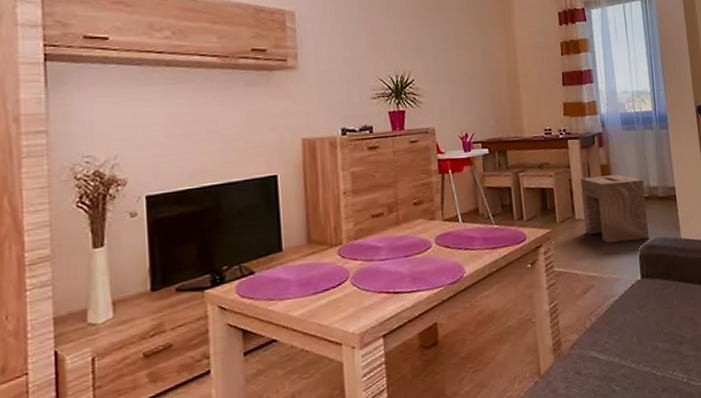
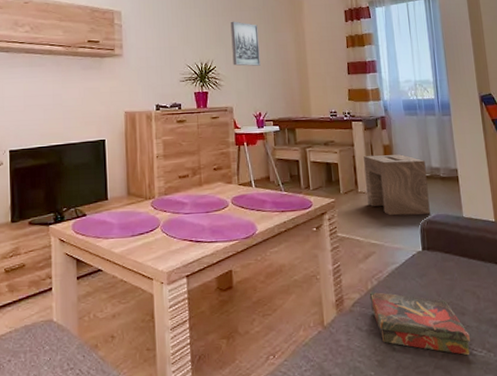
wall art: none [430,24,466,79] -> present [230,21,261,66]
book: none [588,329,689,388] -> present [369,291,470,356]

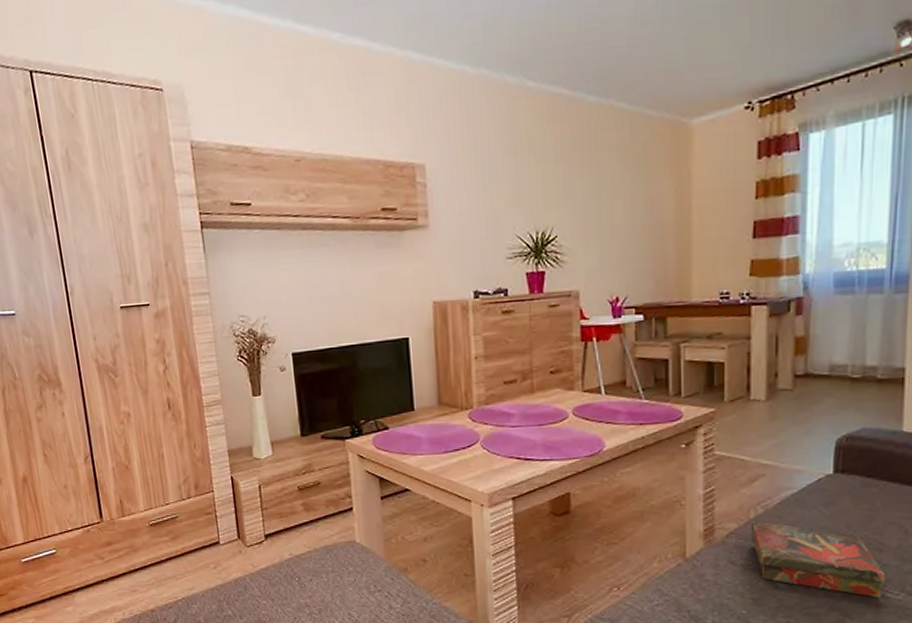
wall art: present [230,21,261,66] -> none [580,168,622,234]
stool: present [364,154,430,216] -> none [762,349,856,430]

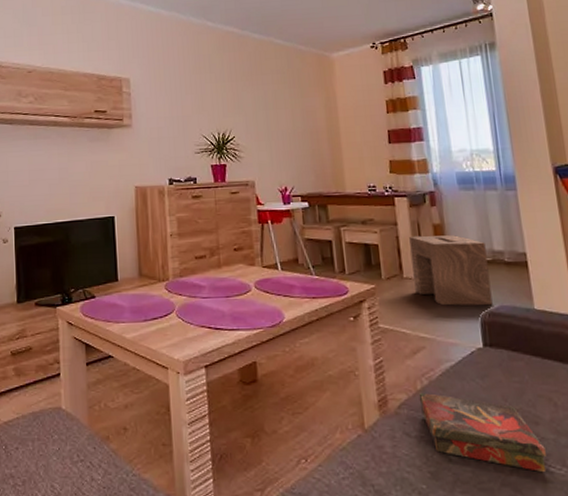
stool: none [762,349,856,430] -> present [409,235,493,306]

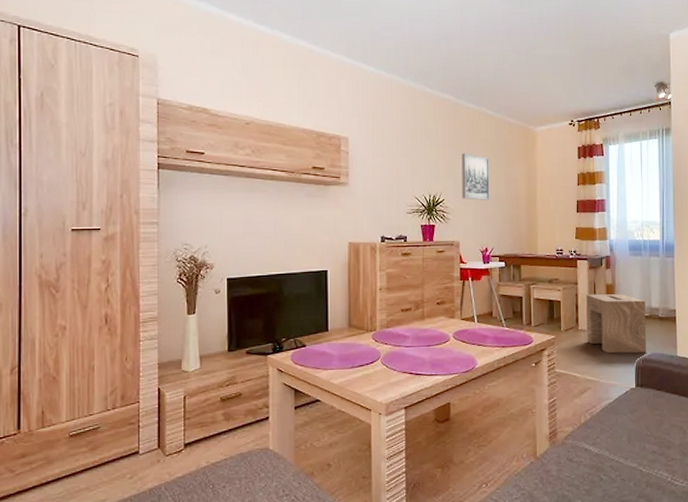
wall art: none [250,86,286,136] -> present [461,153,490,200]
book: present [418,392,547,473] -> none [582,425,673,486]

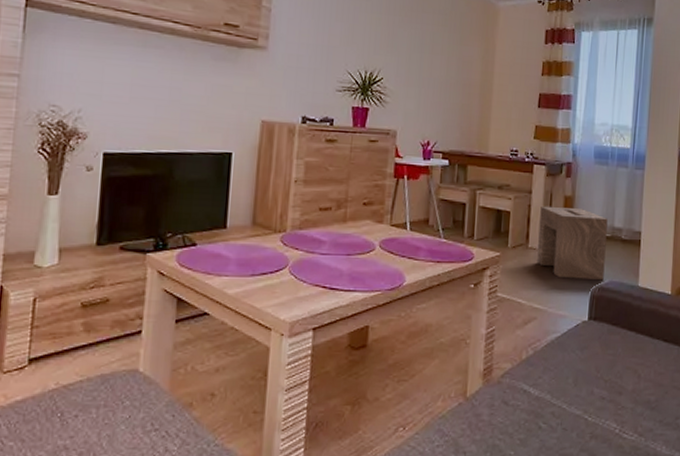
wall art: present [461,153,490,200] -> none [404,24,441,84]

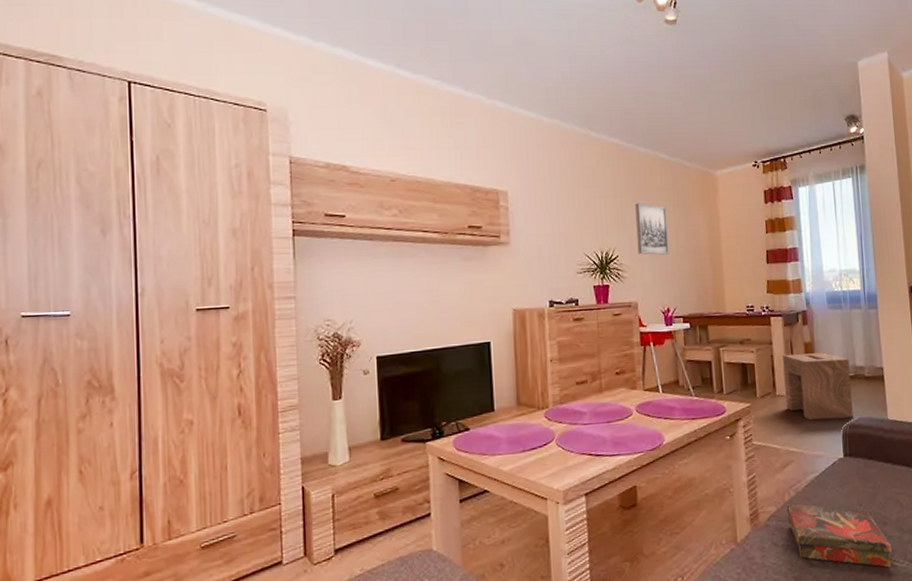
wall art: none [404,24,441,84] -> present [635,202,669,255]
book: none [522,362,623,439] -> present [786,503,892,568]

